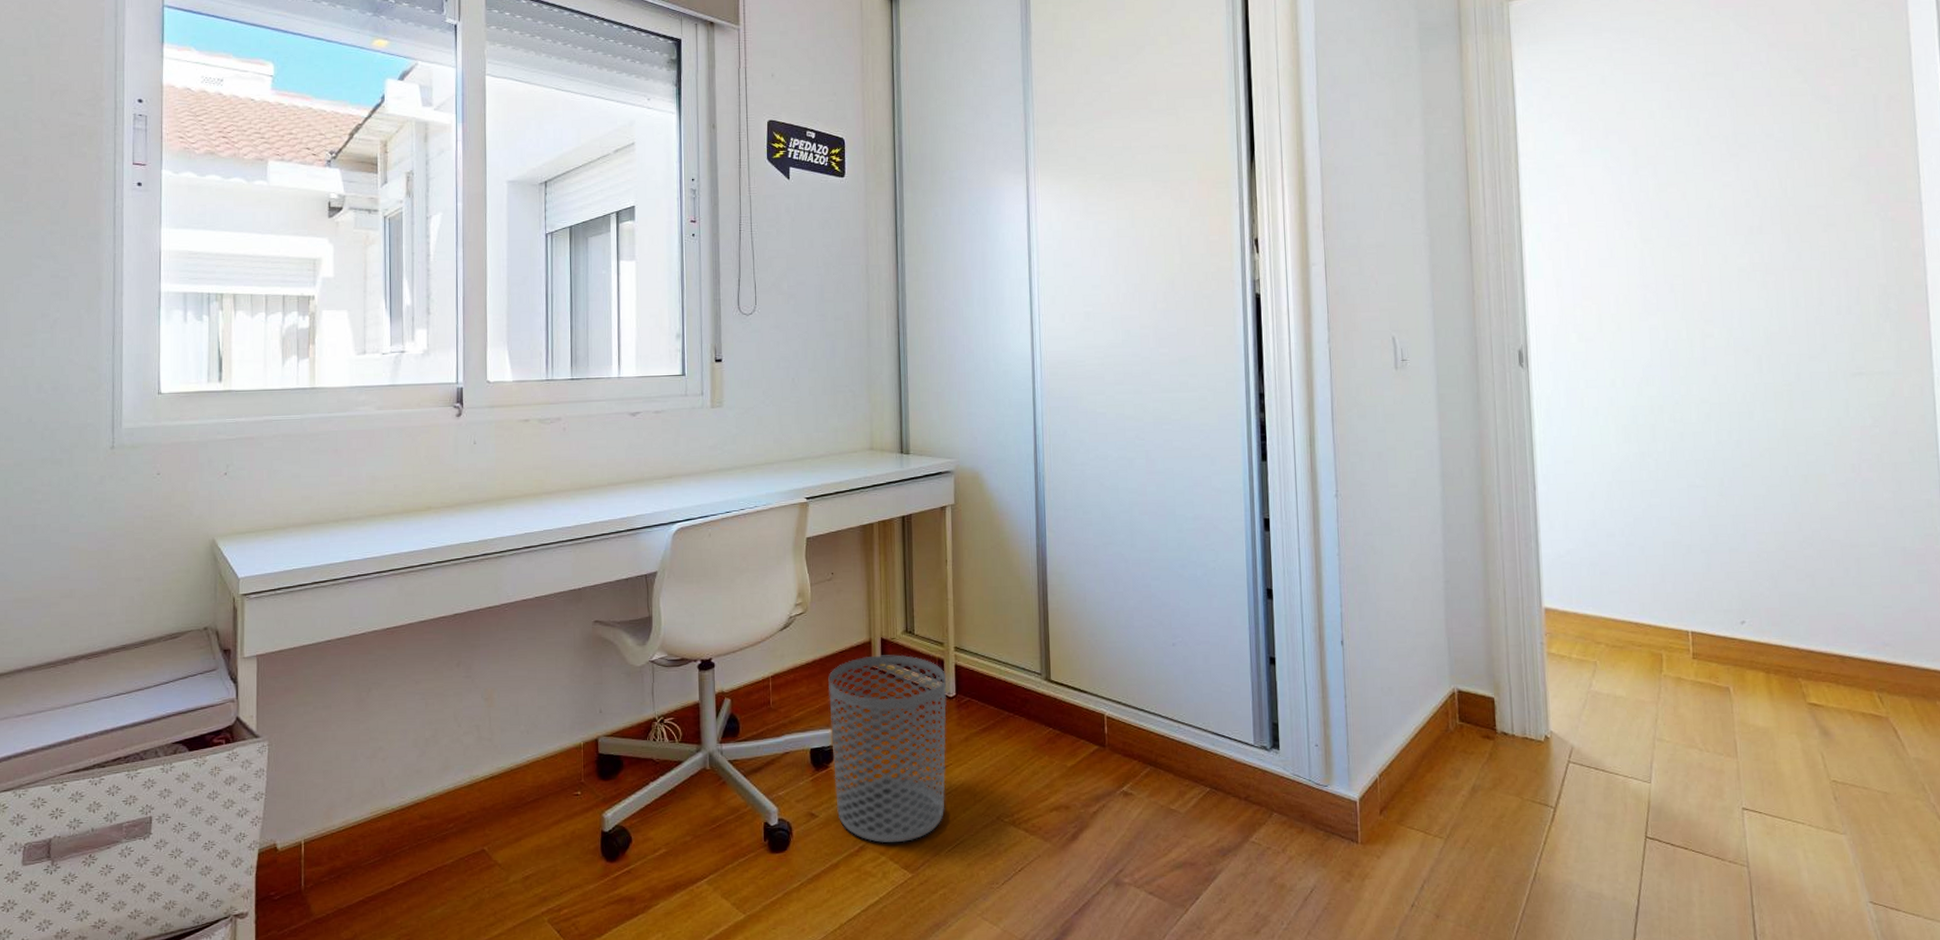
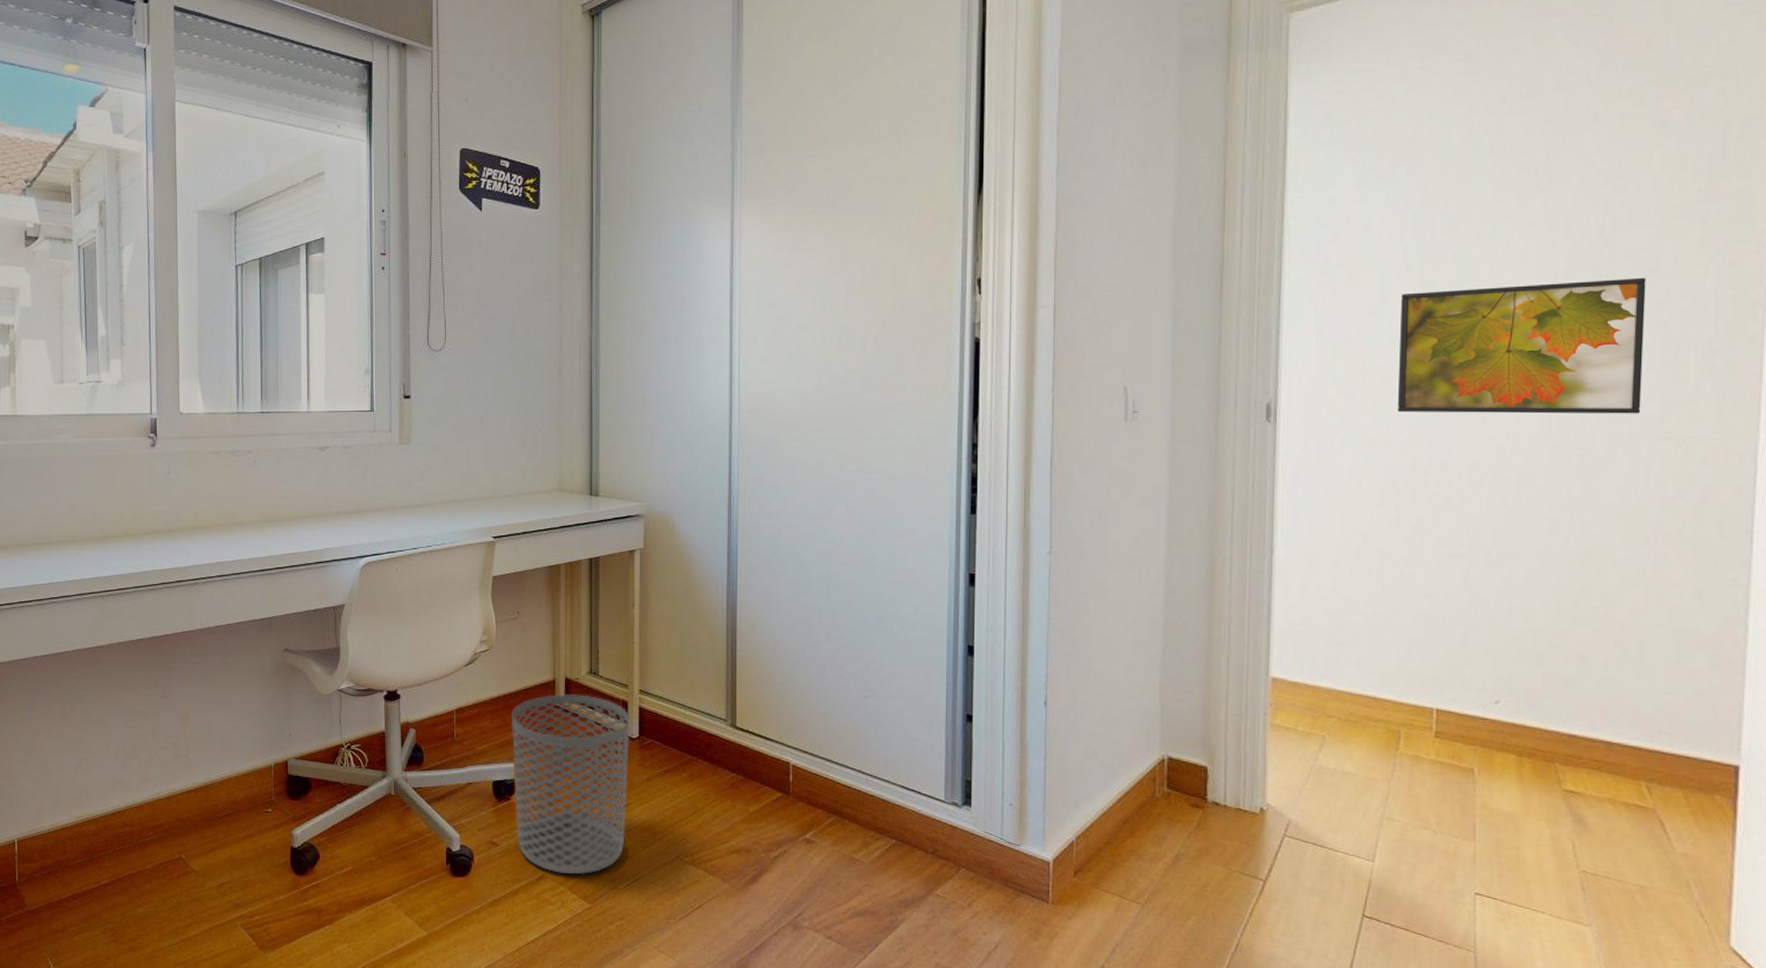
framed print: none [1625,231,1835,356] -> present [1397,277,1646,414]

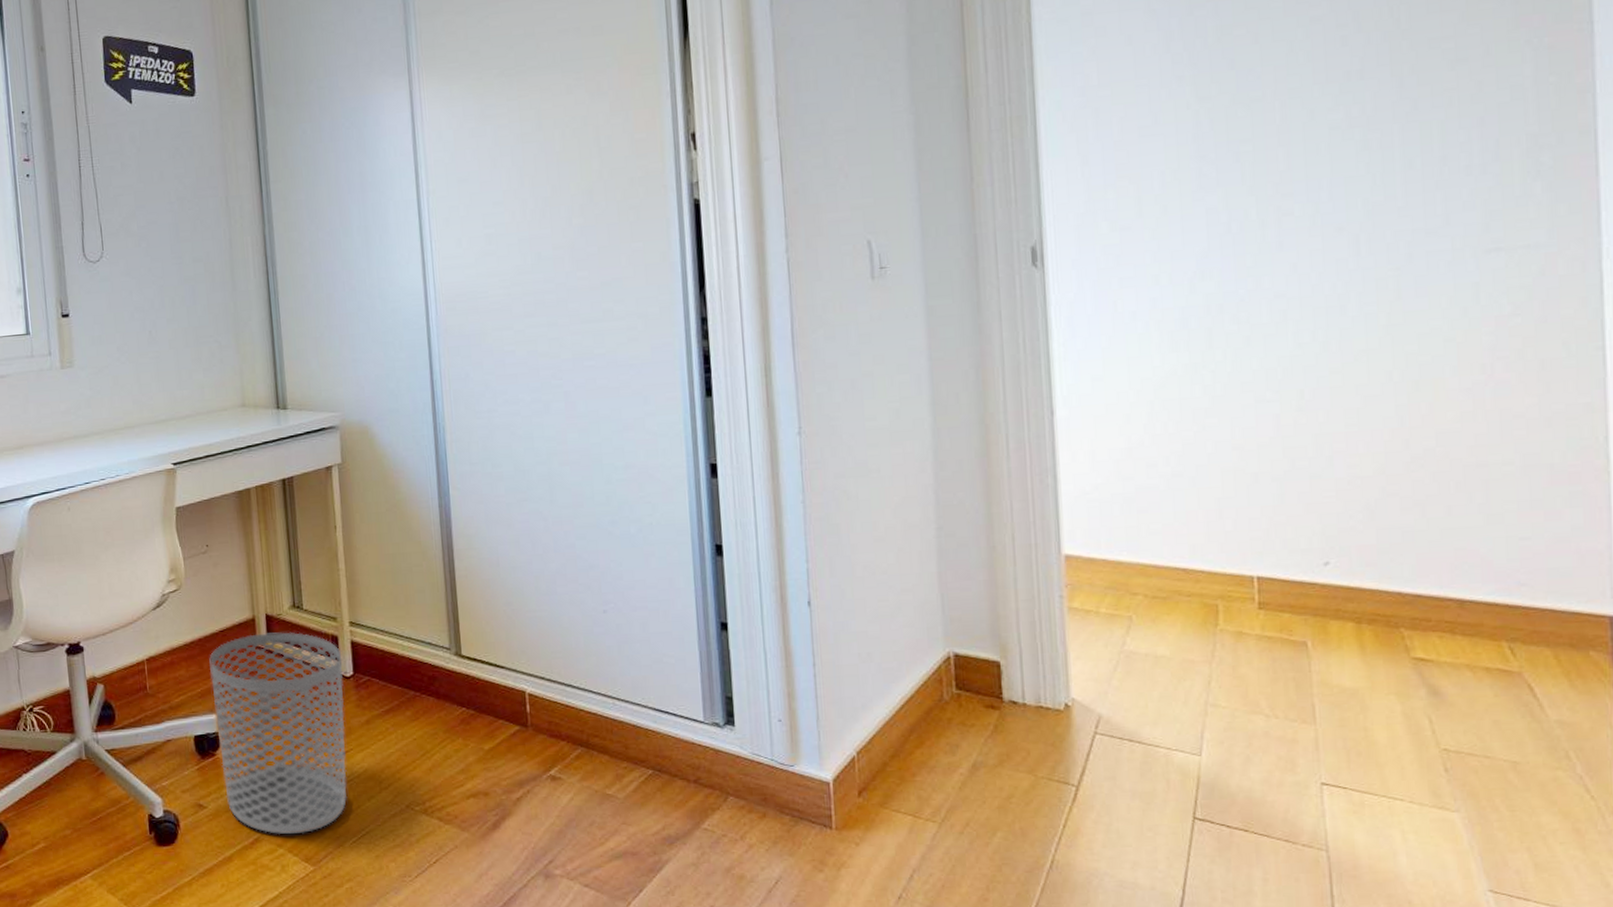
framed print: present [1397,277,1646,414] -> none [1174,70,1462,245]

